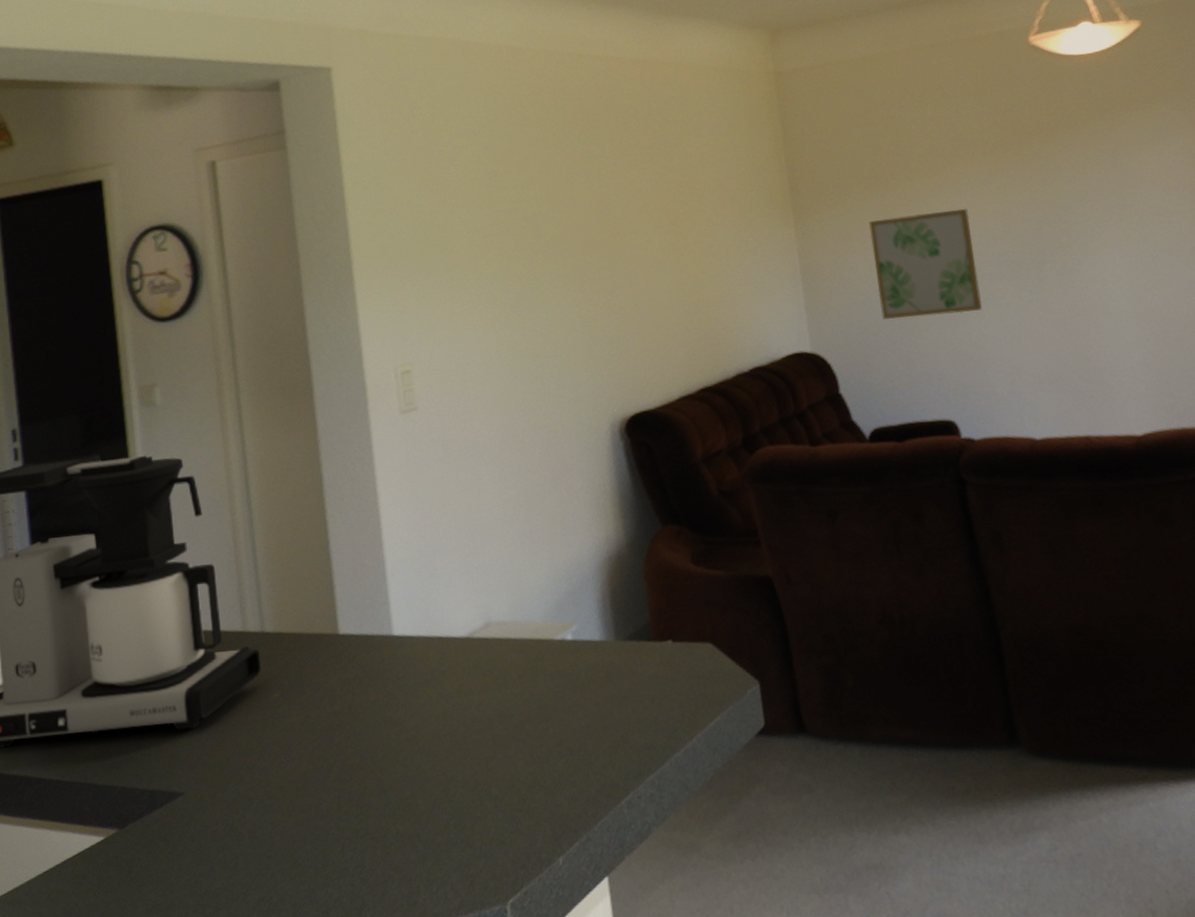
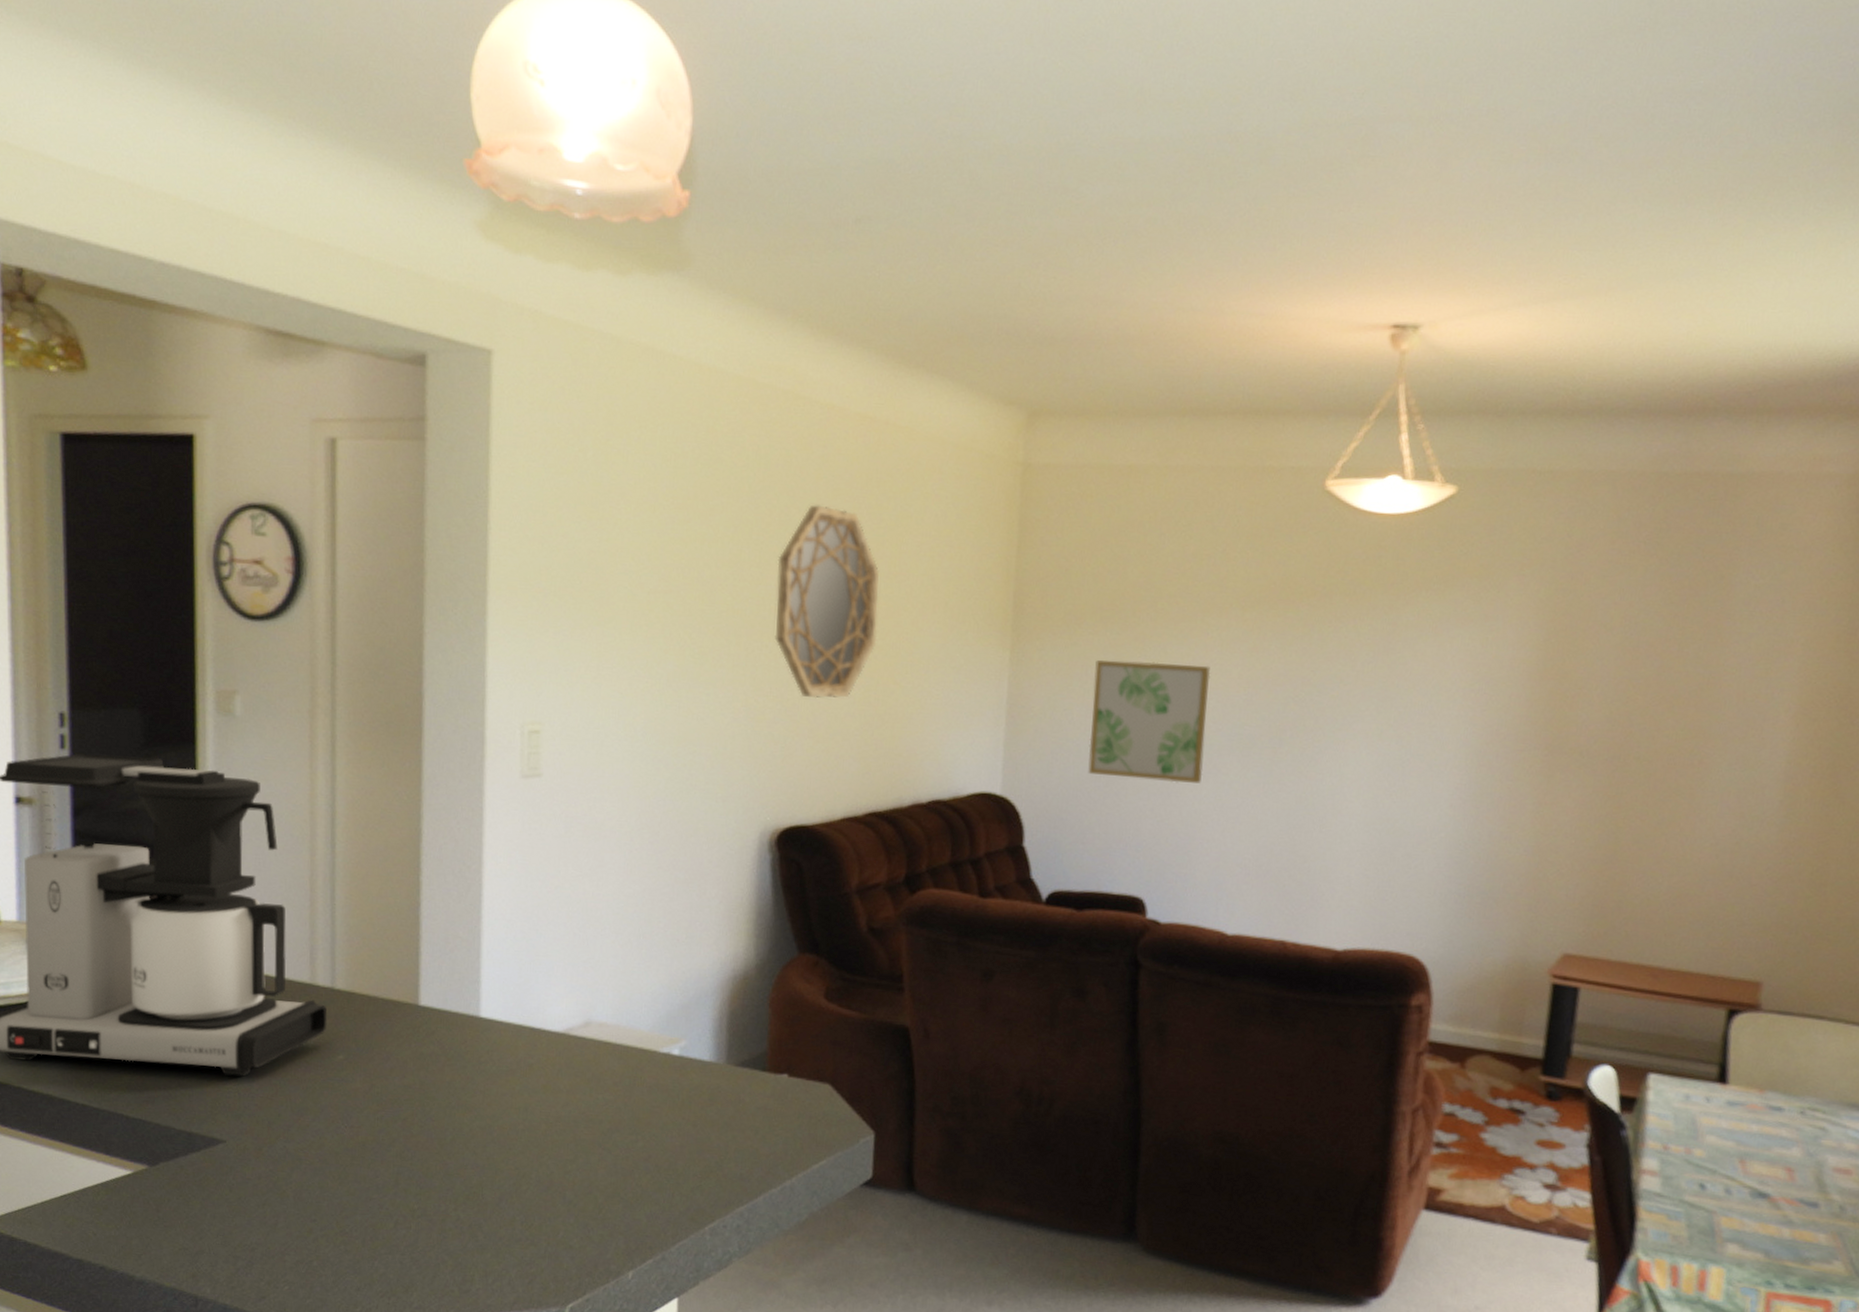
home mirror: none [586,138,681,299] -> present [774,505,880,699]

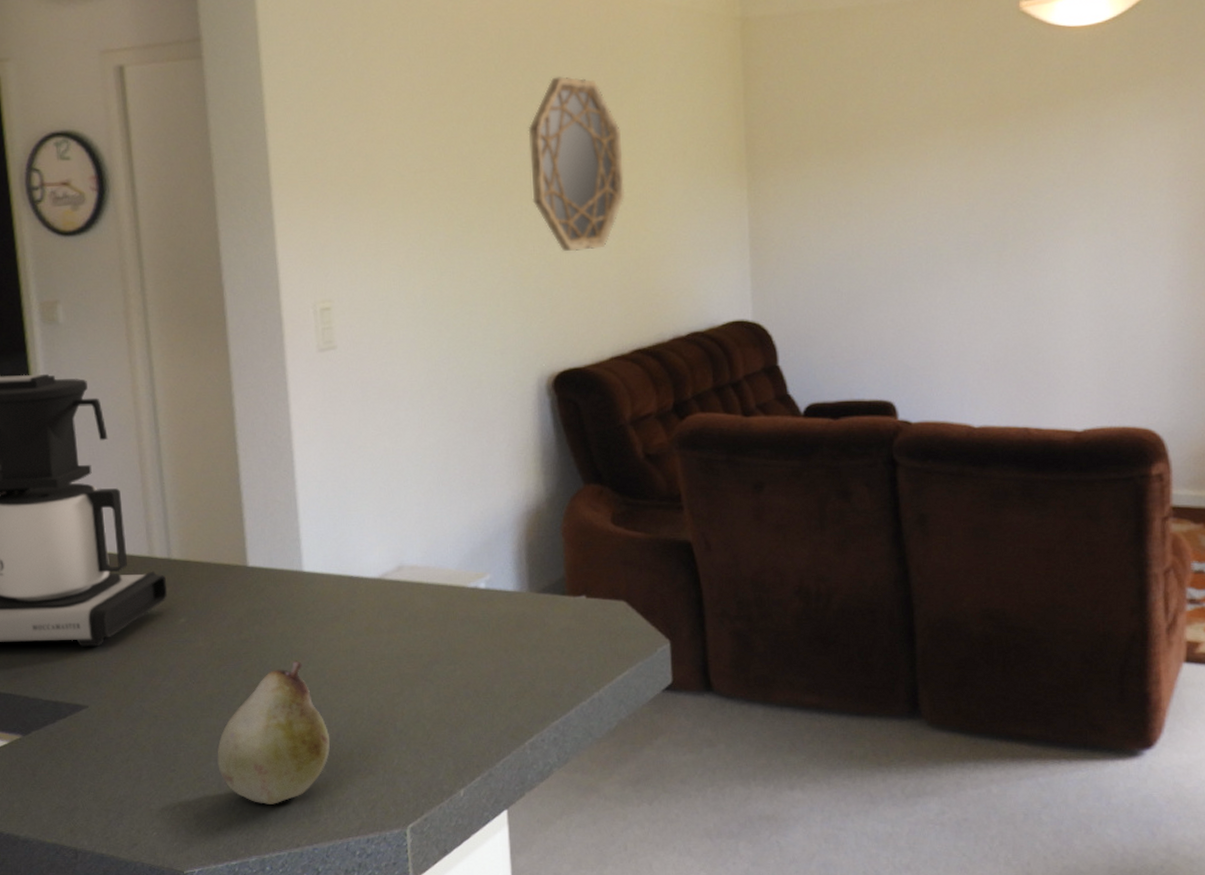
fruit: none [364,1113,490,1268] -> present [217,661,330,804]
wall art: present [1088,660,1211,783] -> none [826,183,936,294]

